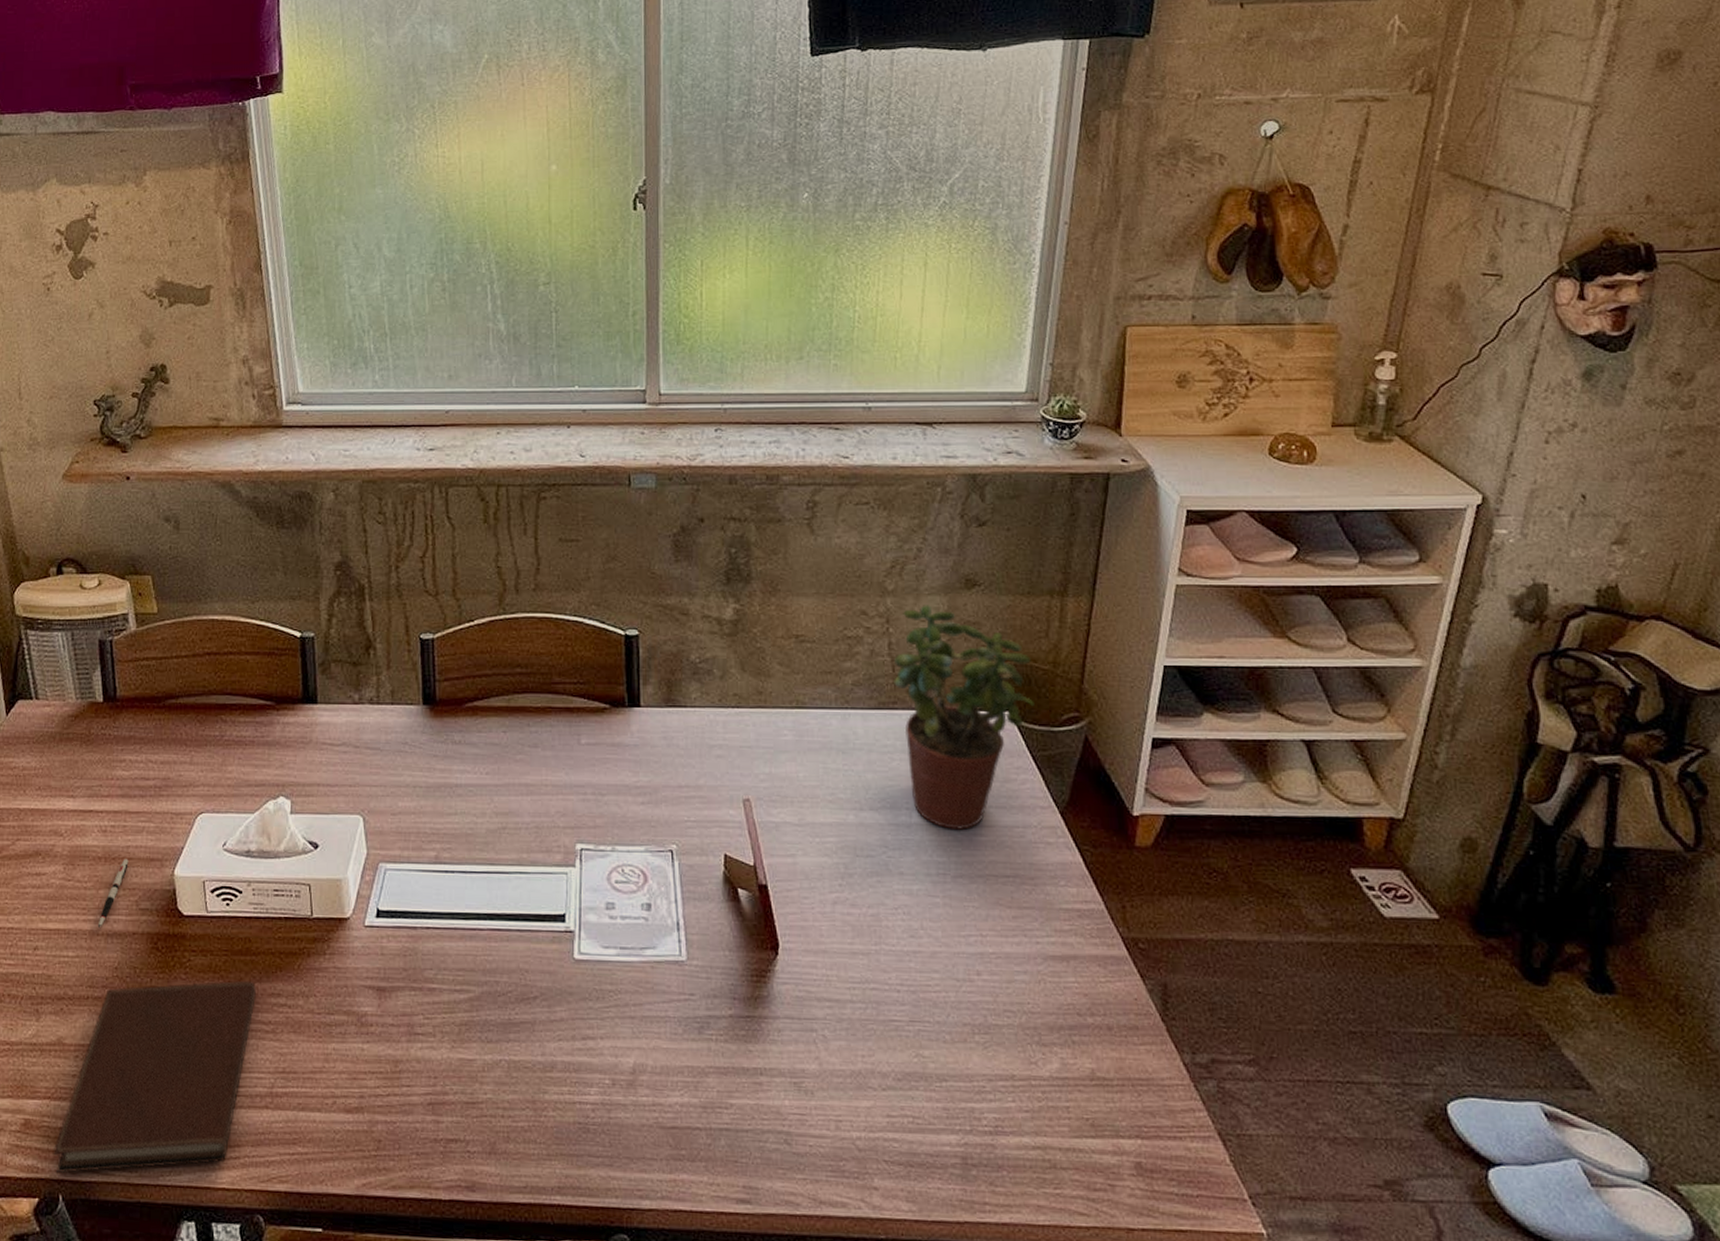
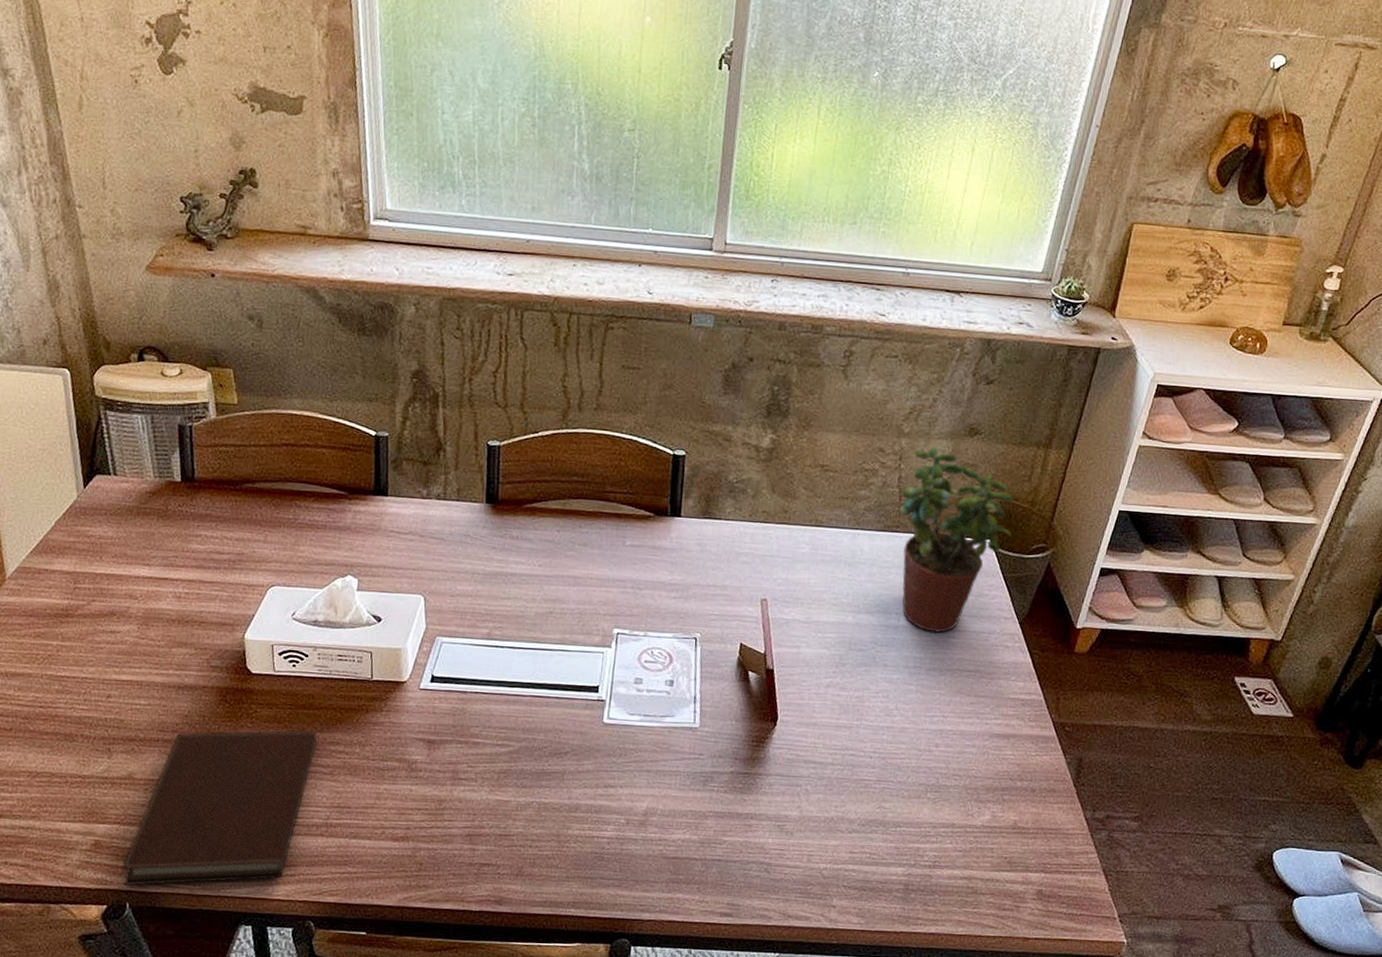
pen: present [98,859,129,929] -> none [170,622,201,682]

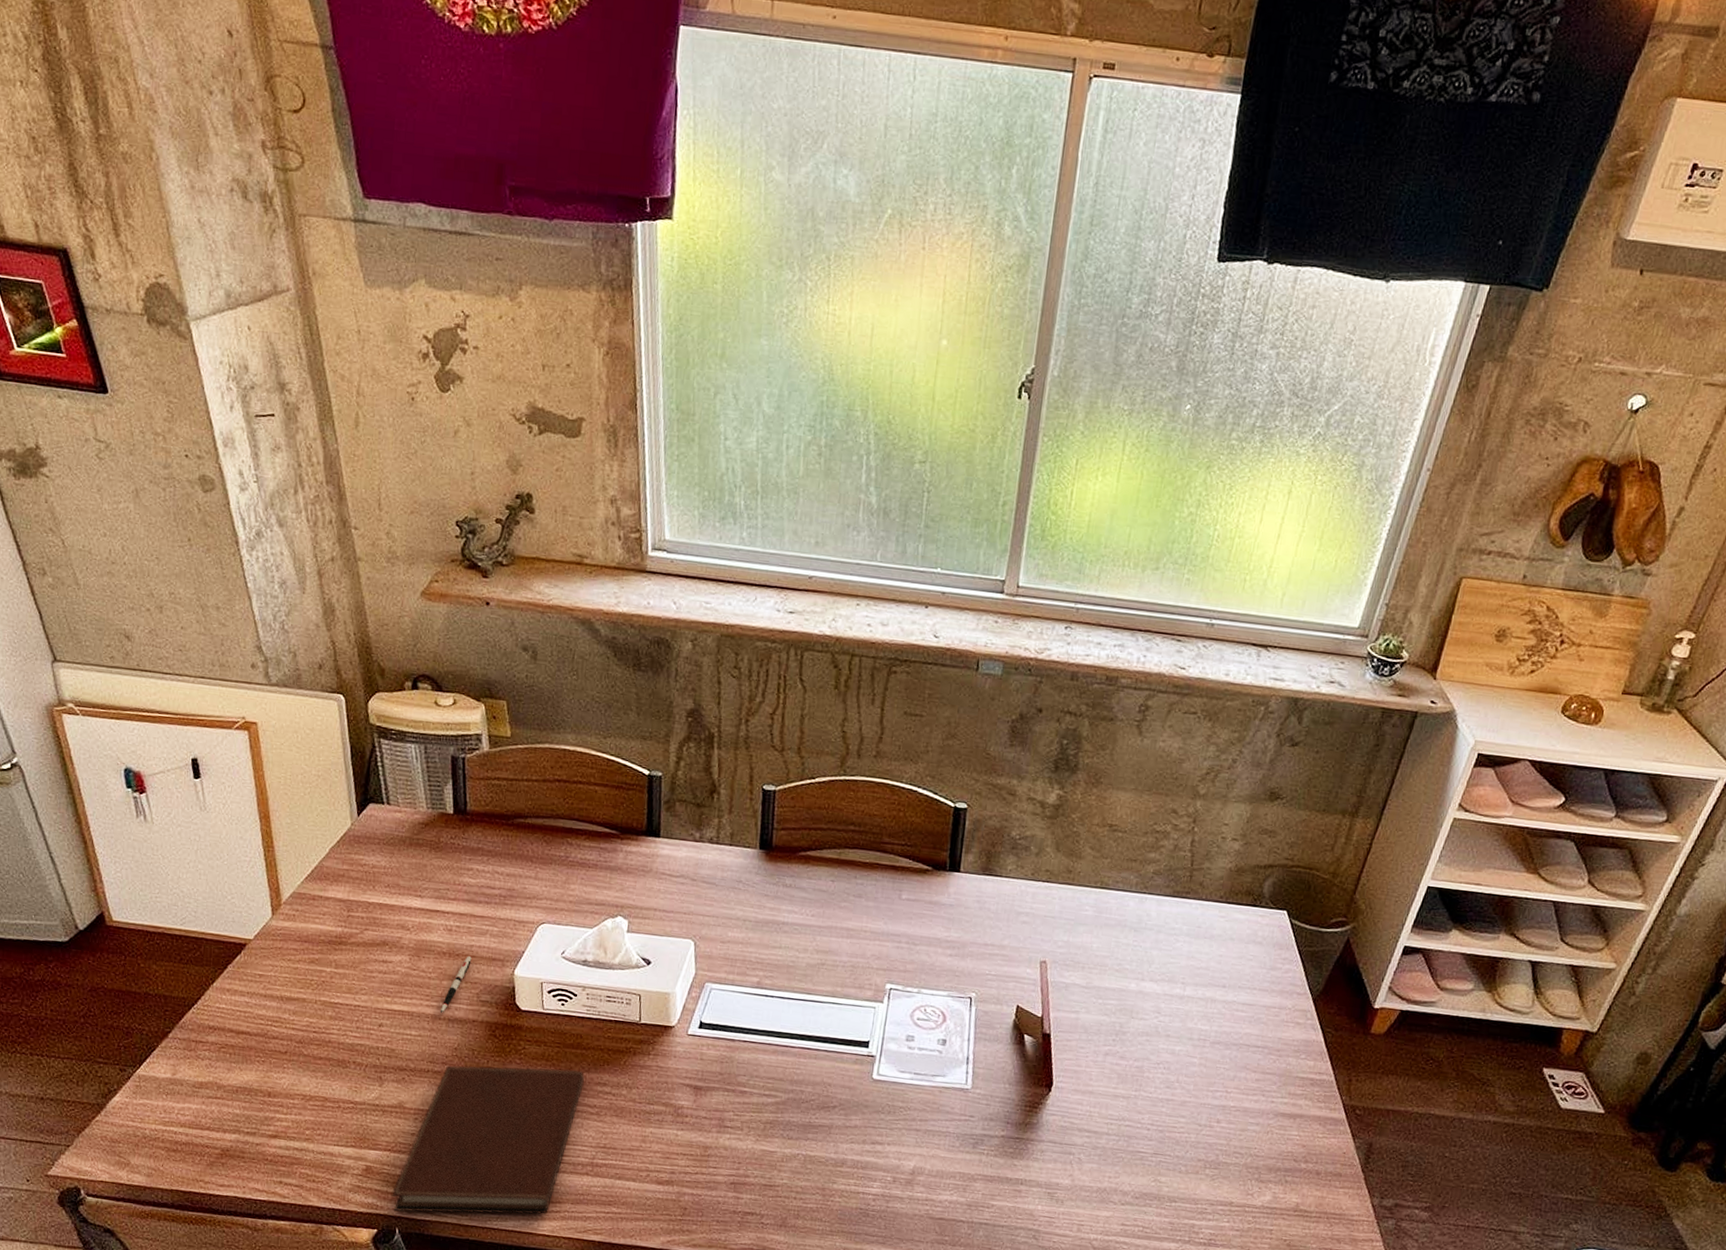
pen: none [170,622,201,682] -> present [441,956,472,1014]
potted plant: present [899,447,1014,633] -> none [1189,810,1314,1005]

